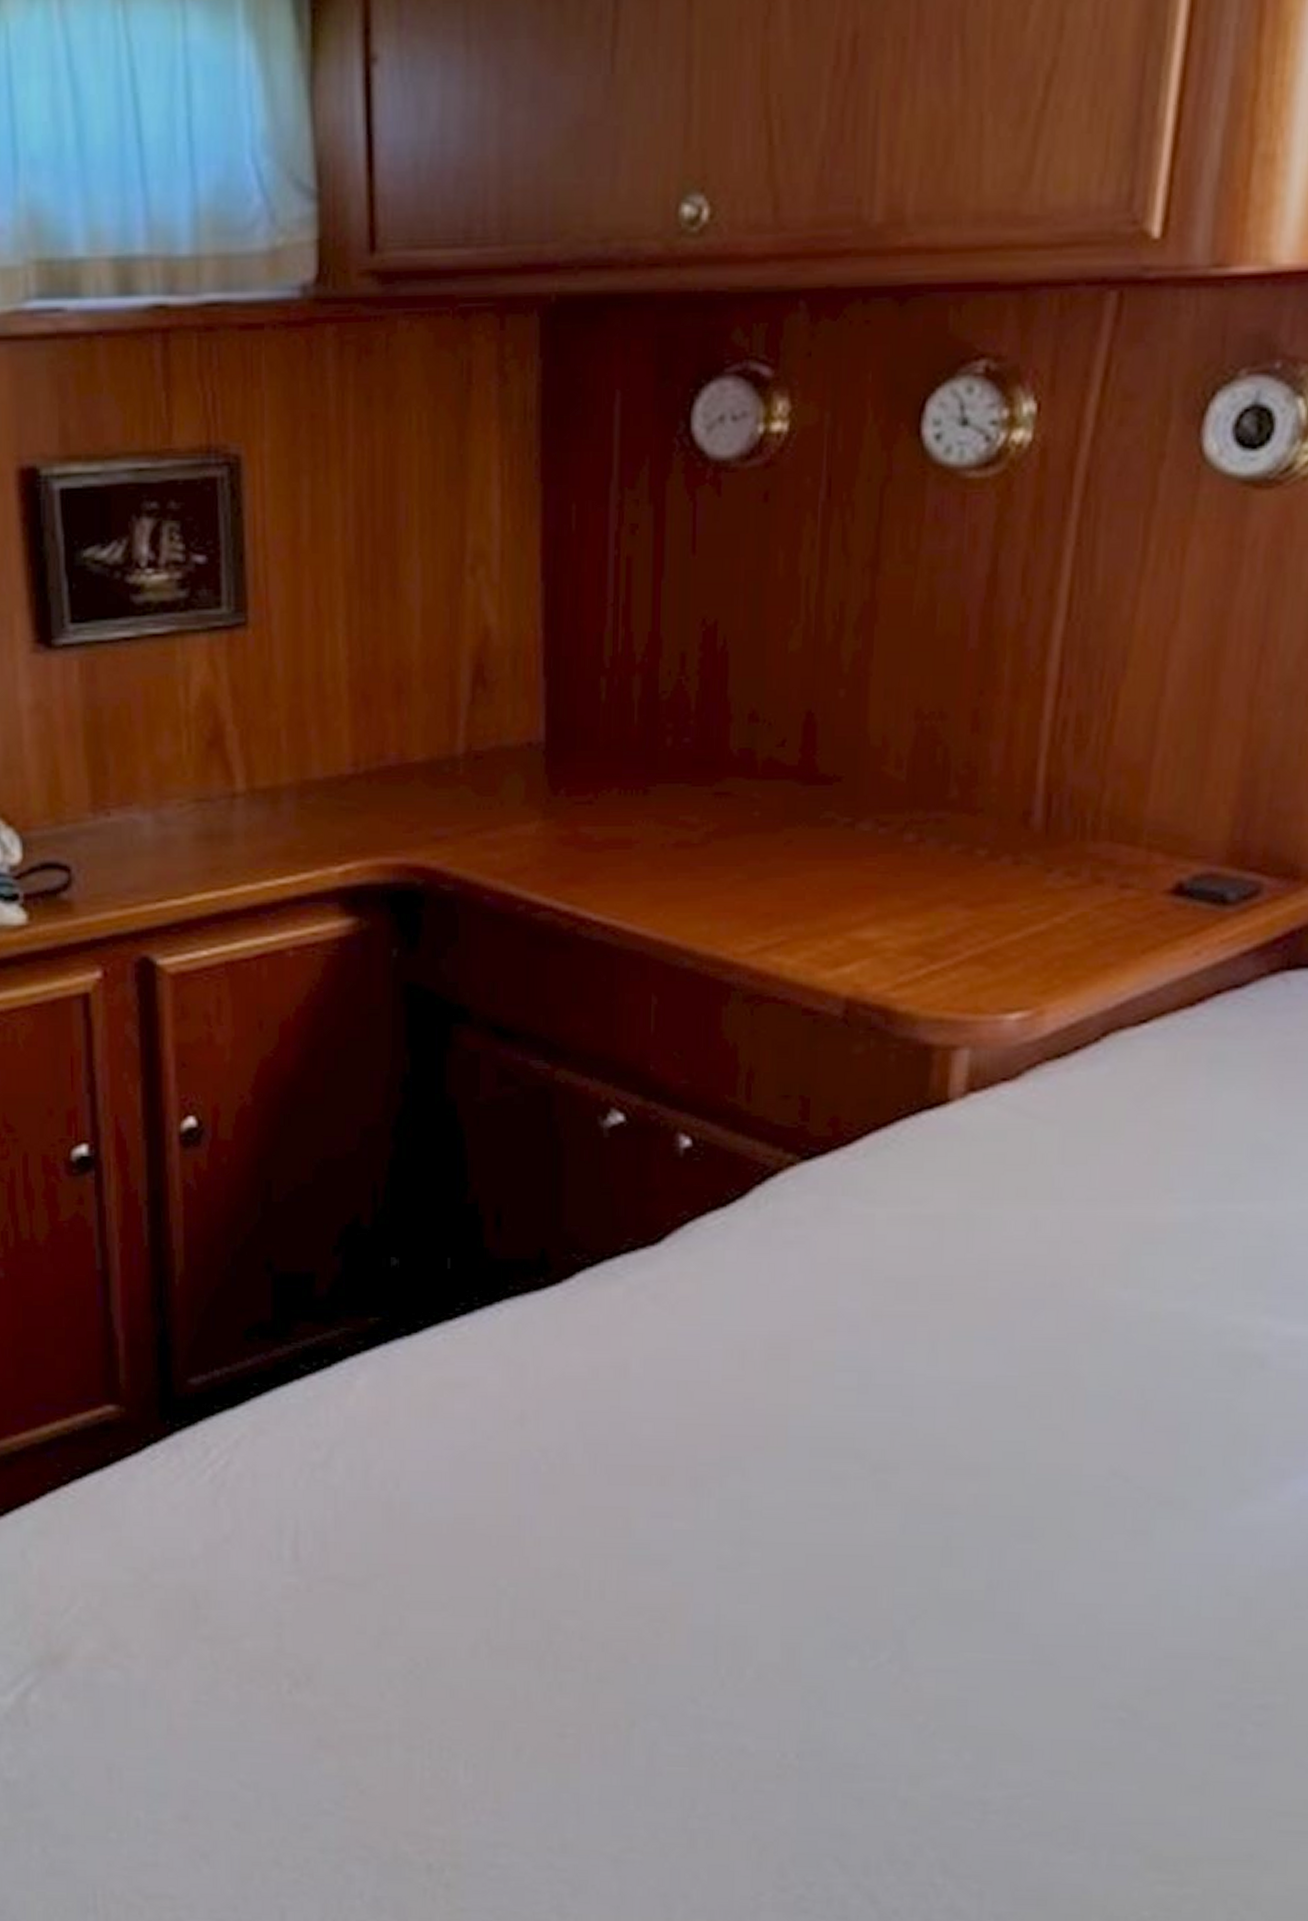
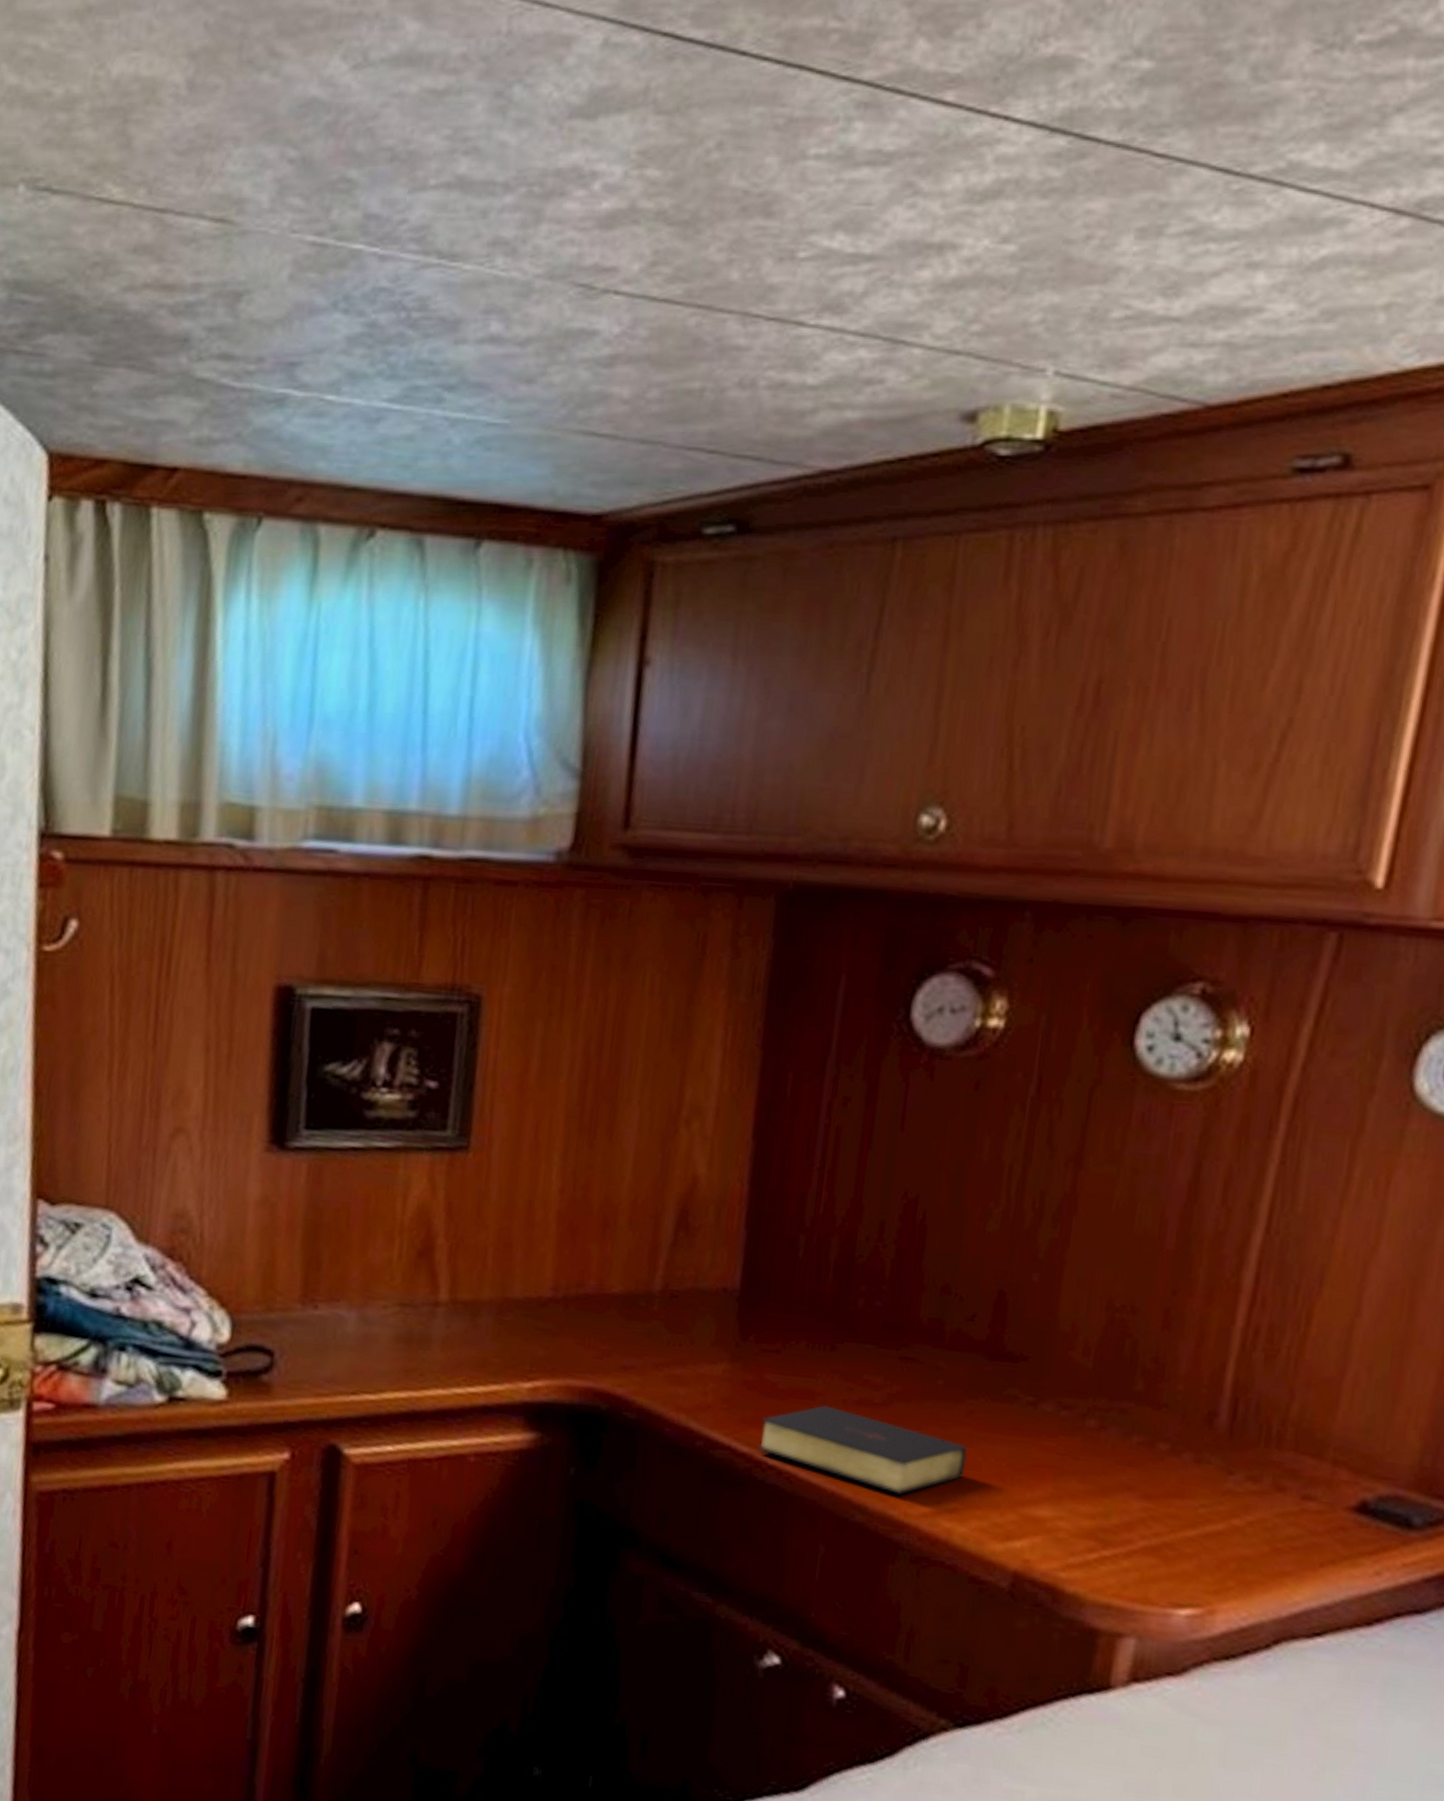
bible: none [580,852,790,934] -> present [758,1405,967,1494]

